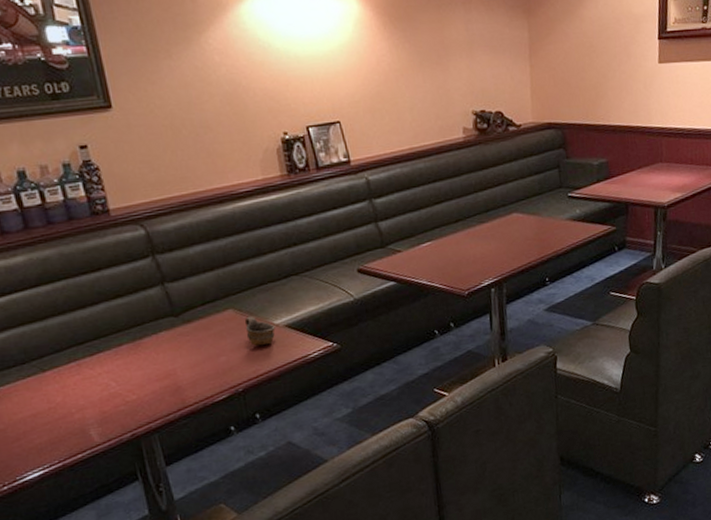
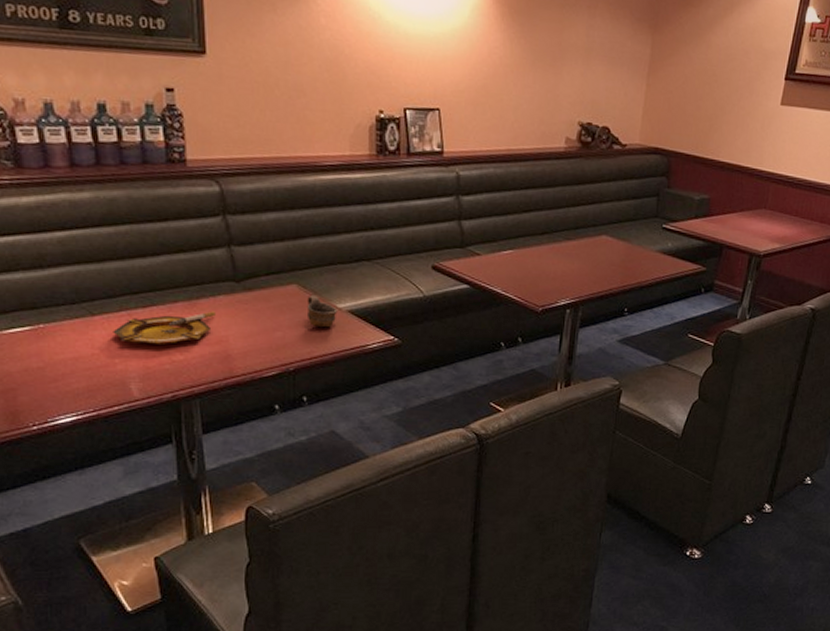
ashtray: none [65,347,160,392] -> present [113,311,215,344]

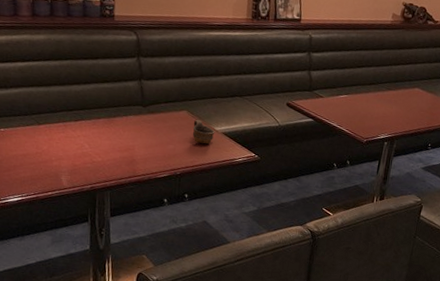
ashtray: present [113,311,215,344] -> none [52,126,127,149]

